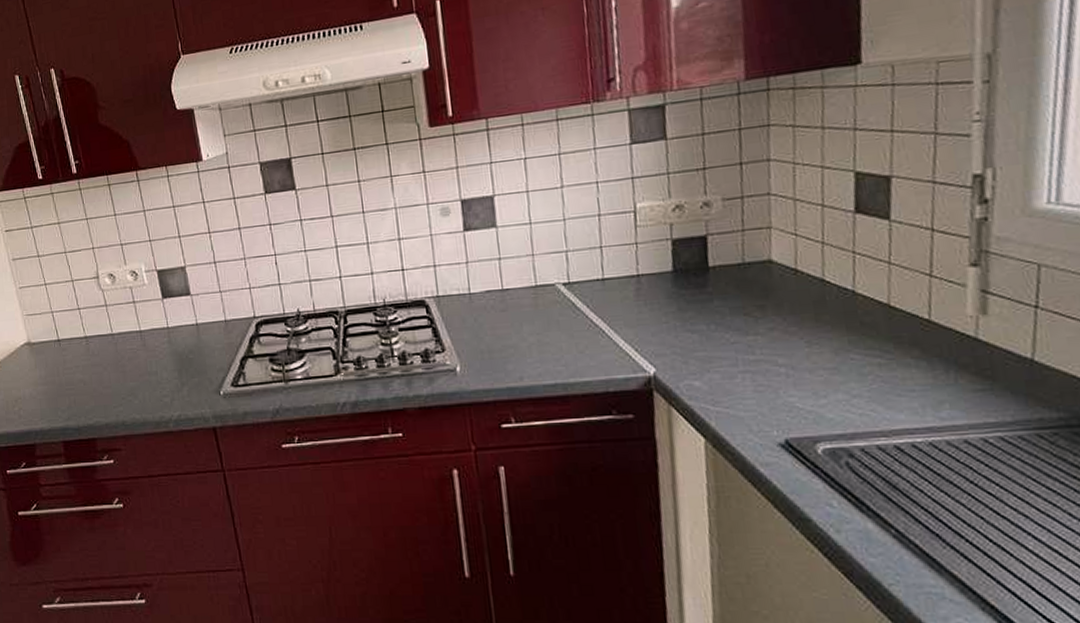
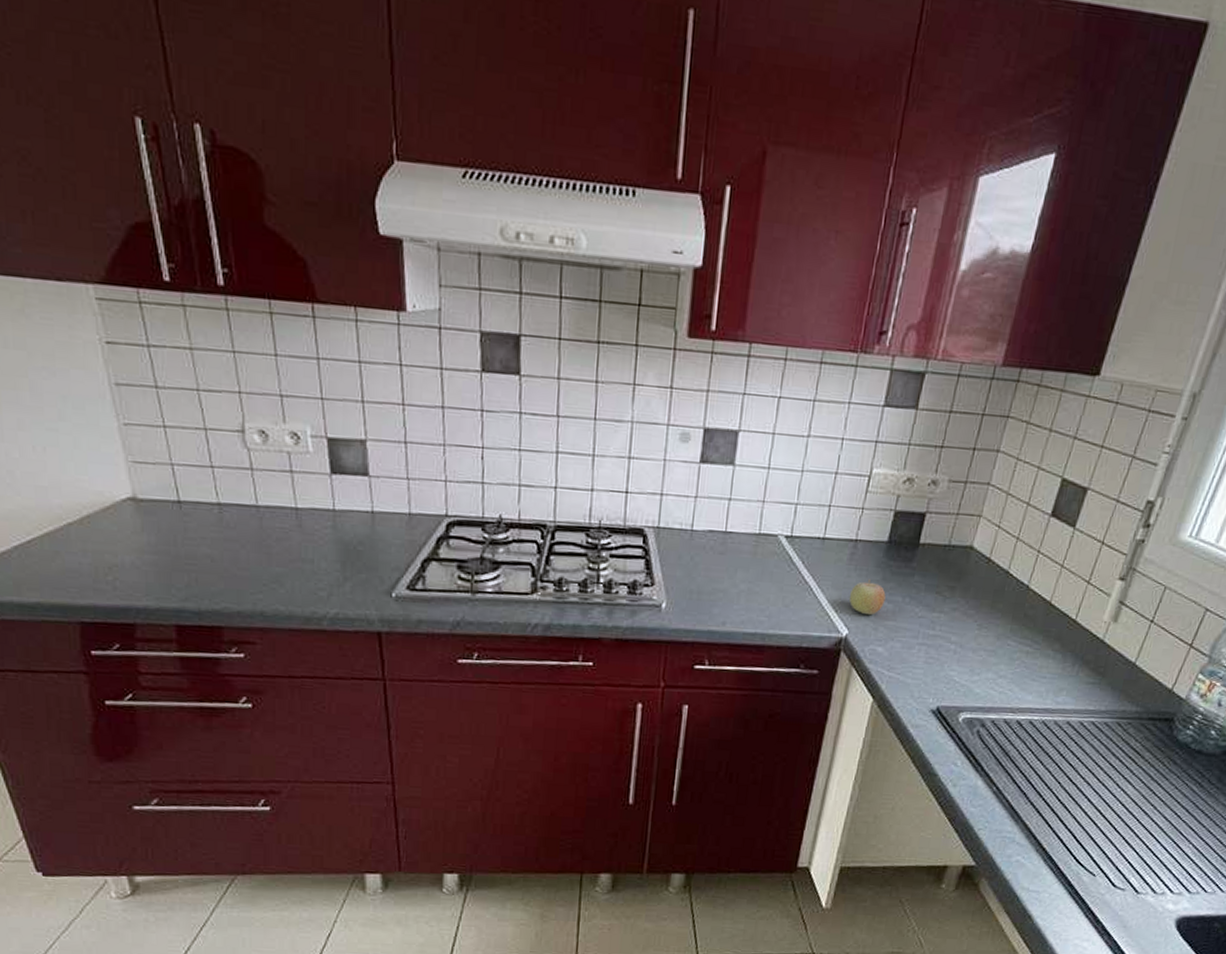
fruit: none [646,312,688,349] -> present [849,579,886,616]

